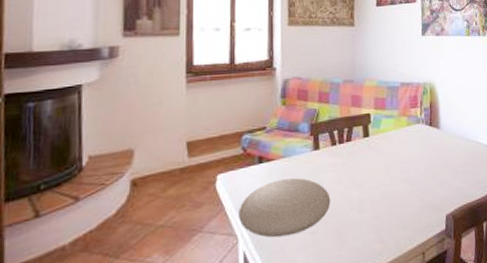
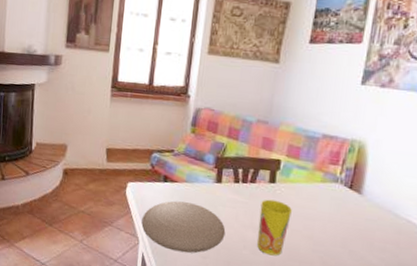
cup: none [359,152,388,210] -> present [257,199,292,256]

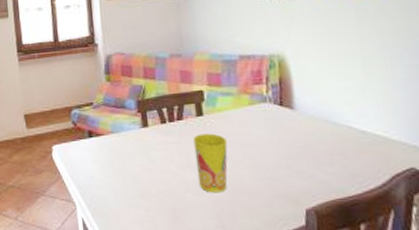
plate: present [141,200,226,253] -> none [74,154,164,209]

